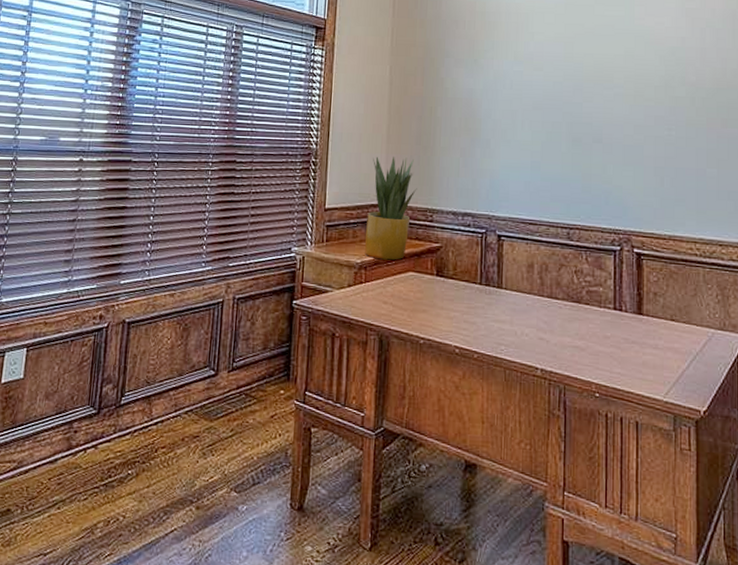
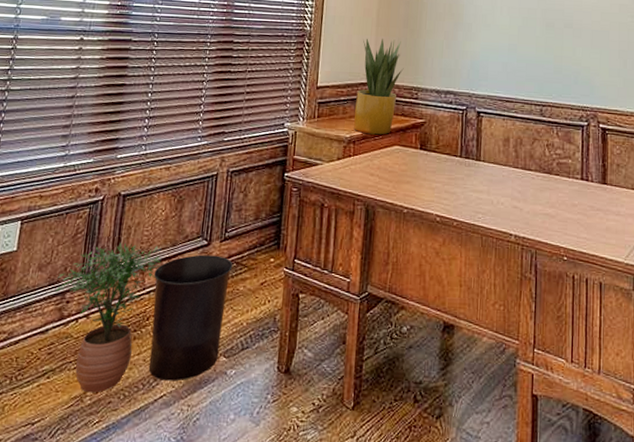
potted plant: none [63,371,168,525] -> present [56,242,162,393]
waste bin: none [158,385,242,516] -> present [148,254,233,381]

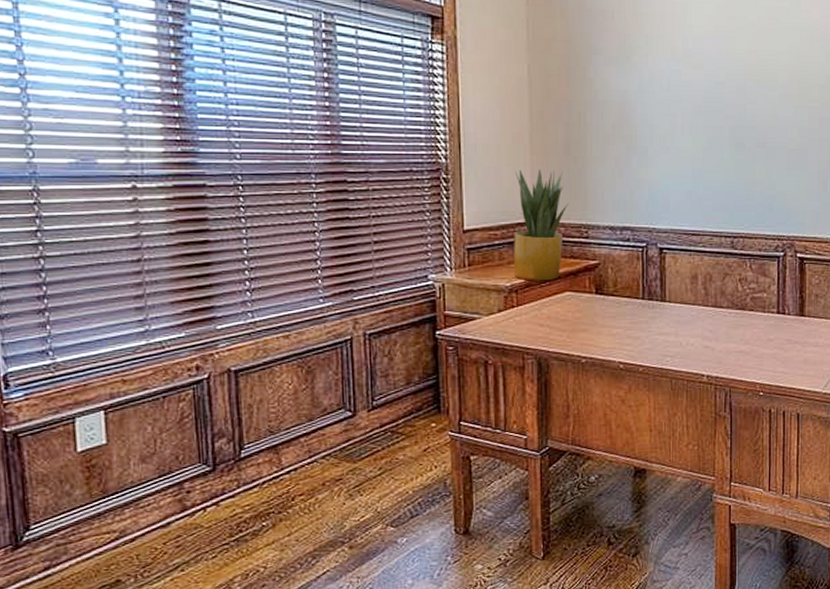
potted plant: present [56,242,162,393] -> none [169,422,298,580]
waste bin: present [148,254,233,381] -> none [291,426,387,557]

